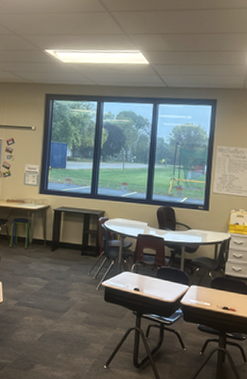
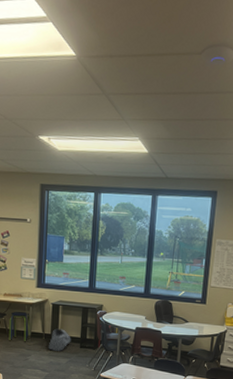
bag: none [49,235,73,259] -> present [48,328,71,351]

